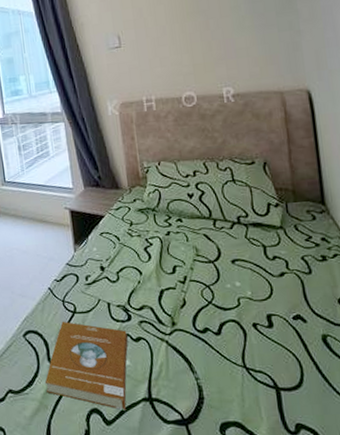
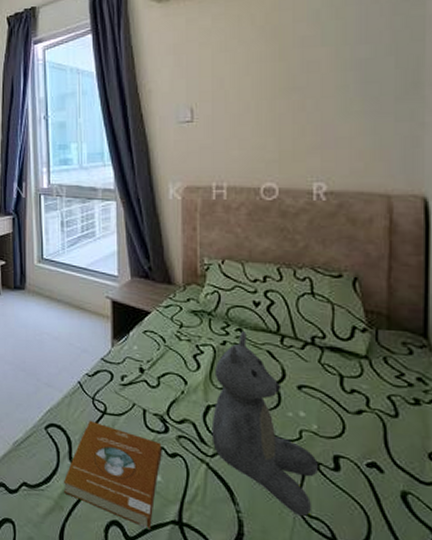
teddy bear: none [163,221,256,373] -> present [211,331,318,517]

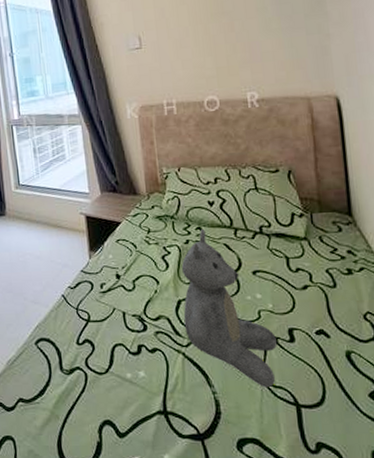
book: present [64,420,162,530] -> none [57,329,144,423]

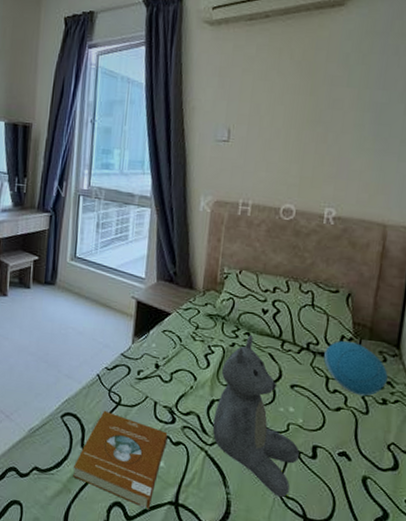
book: none [57,329,144,423] -> present [73,410,168,510]
cushion: none [278,217,348,270] -> present [324,340,389,397]

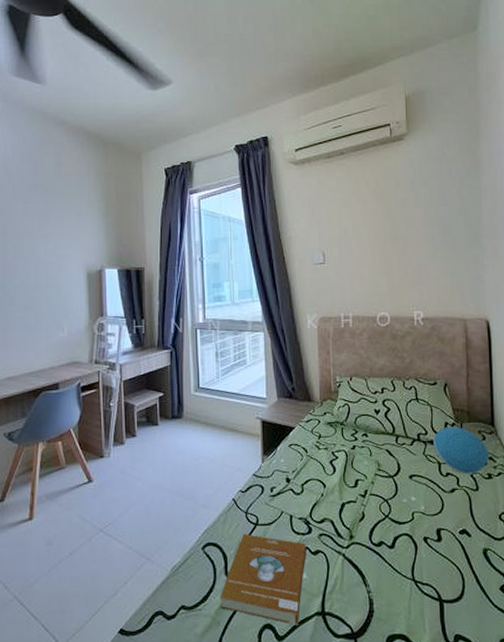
teddy bear: present [212,335,299,498] -> none [346,436,426,586]

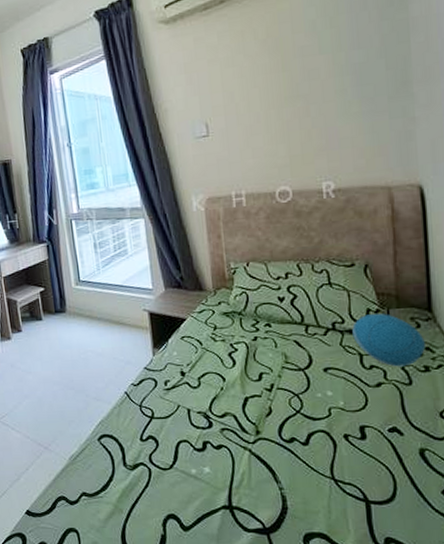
book: present [220,533,307,625] -> none [120,426,209,517]

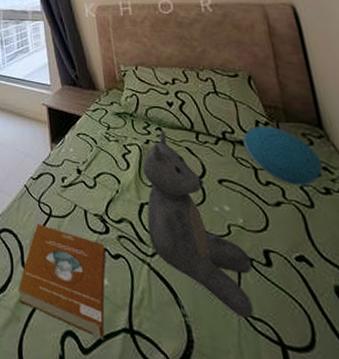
book: none [120,426,209,517] -> present [19,223,106,340]
teddy bear: none [248,326,347,485] -> present [142,130,253,319]

